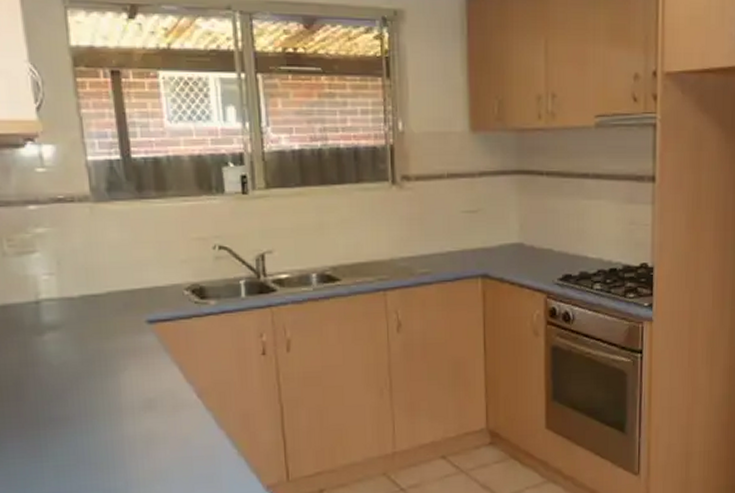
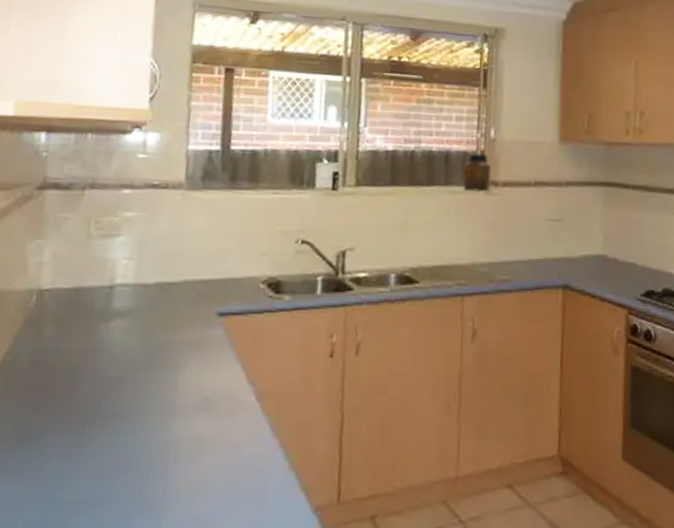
jar: none [373,147,403,188] -> present [462,153,491,192]

